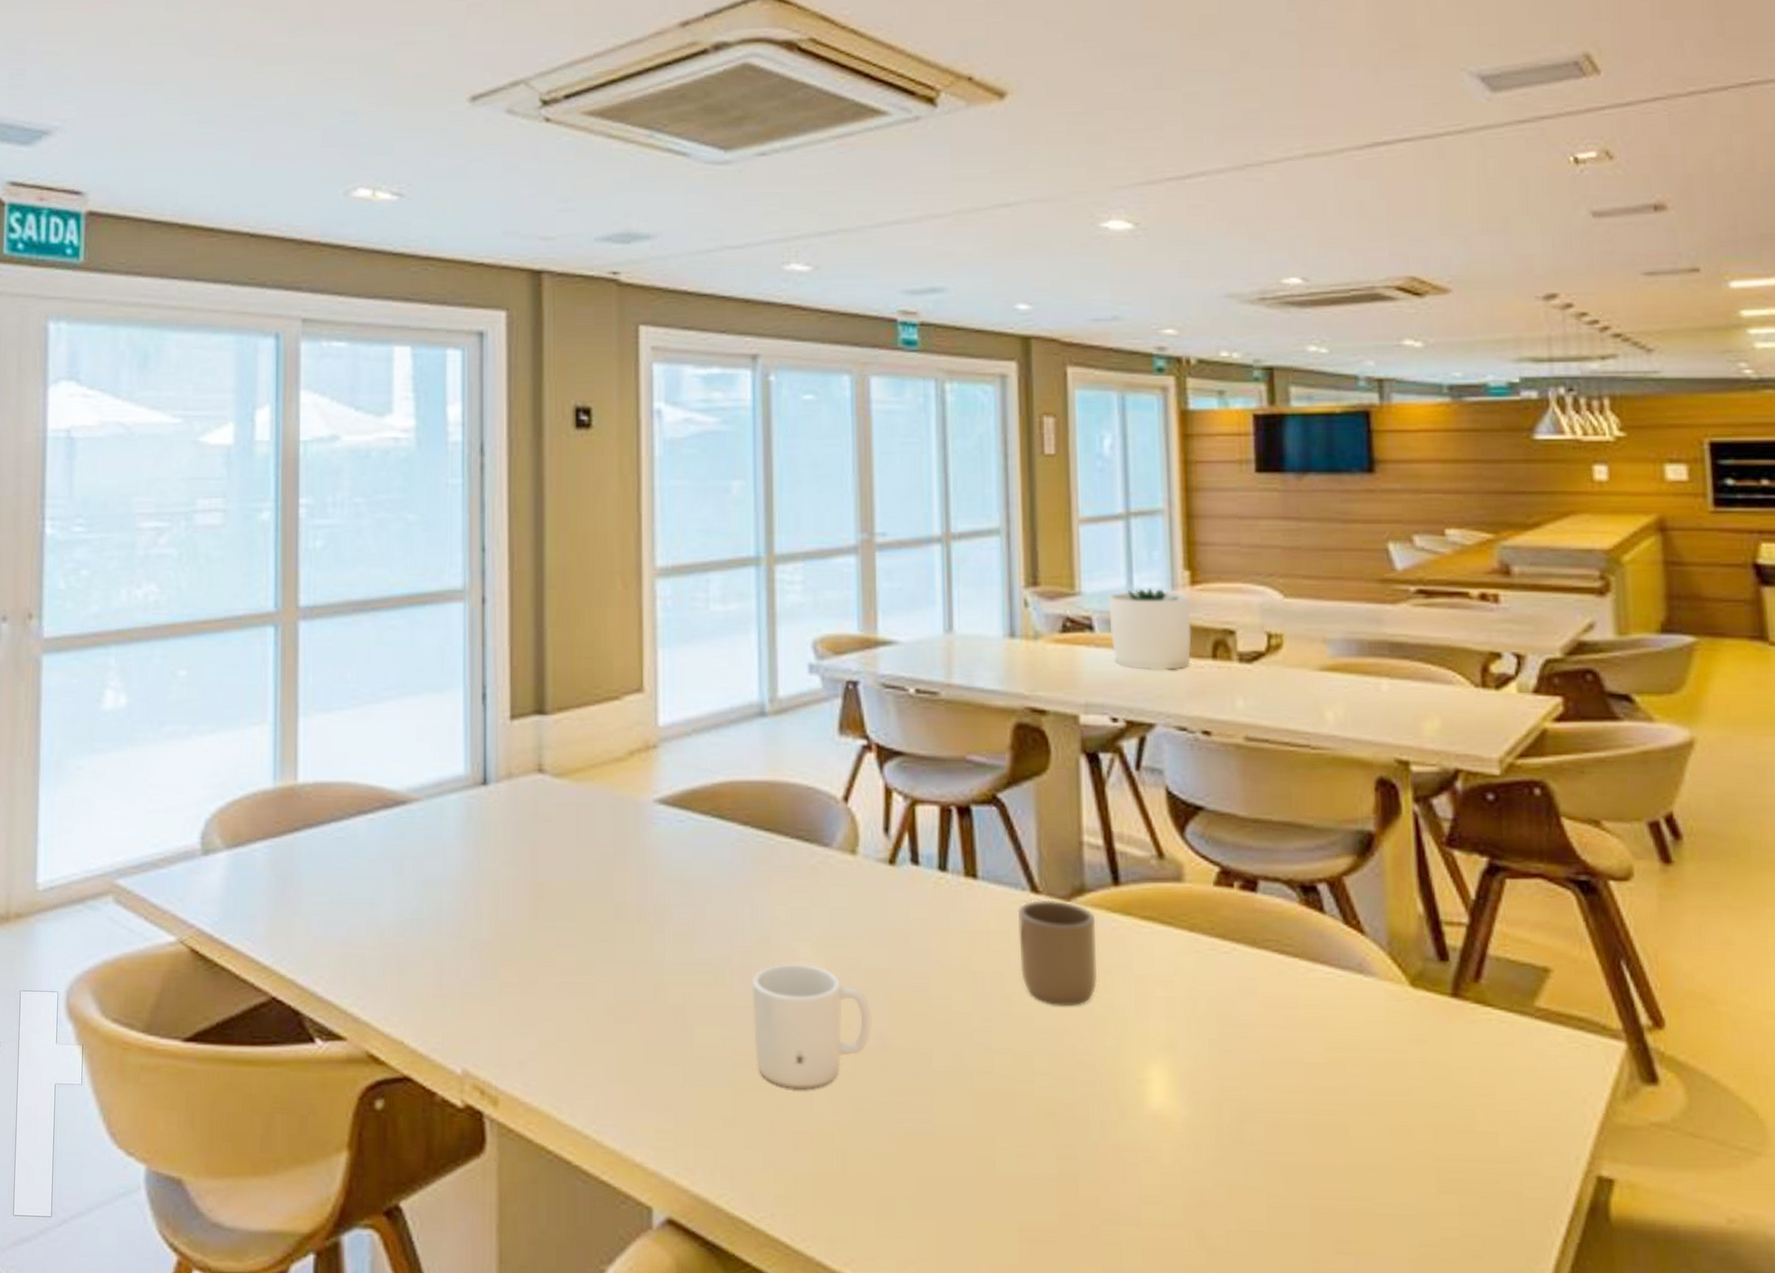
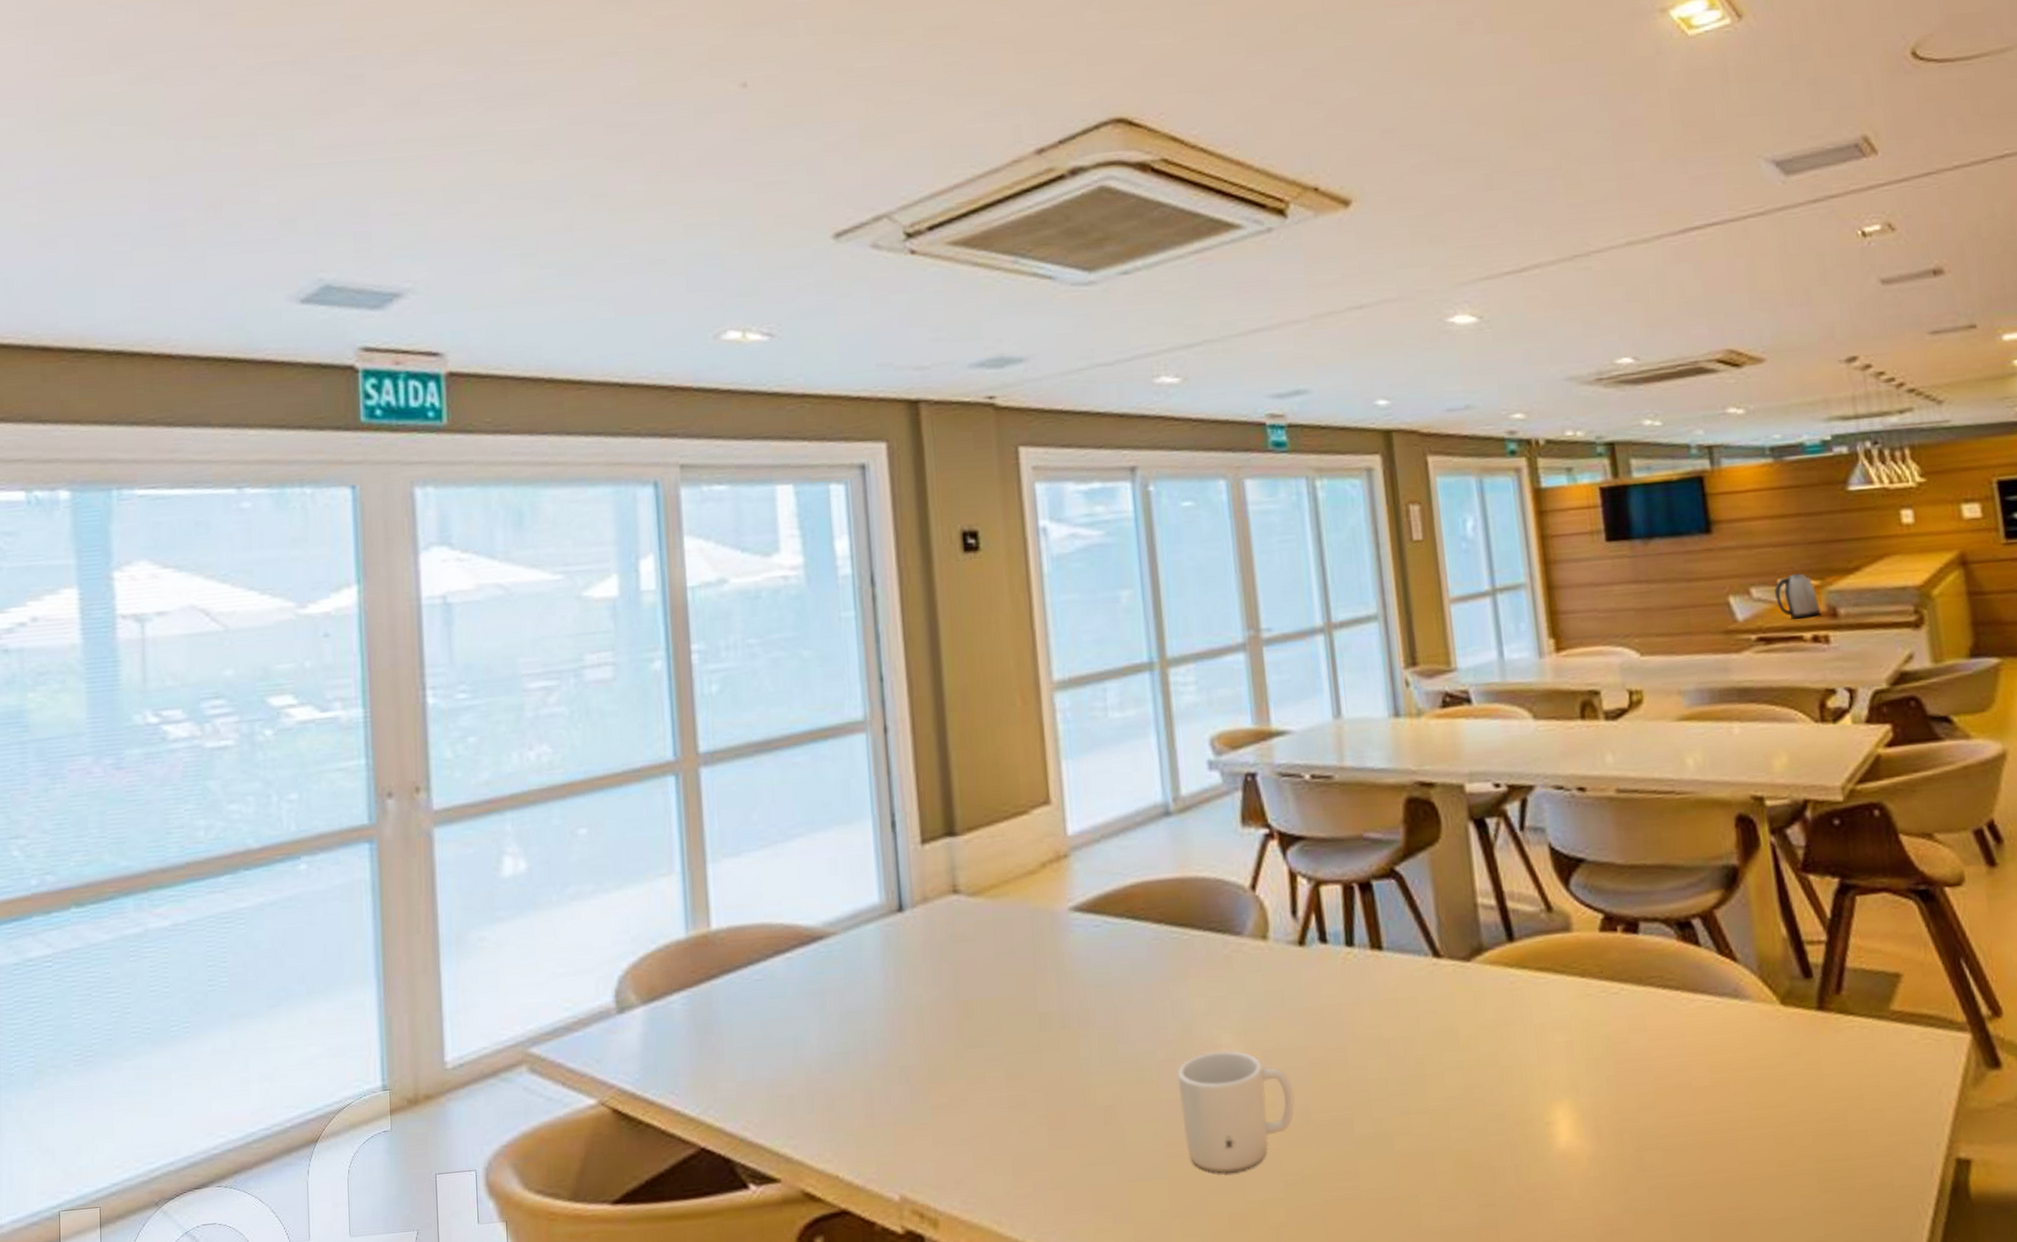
mug: present [1017,899,1098,1005] -> none [1422,962,1502,1062]
planter: present [1108,588,1192,671] -> none [1482,658,1563,736]
kettle: none [1440,523,1493,573] -> present [1774,573,1822,619]

